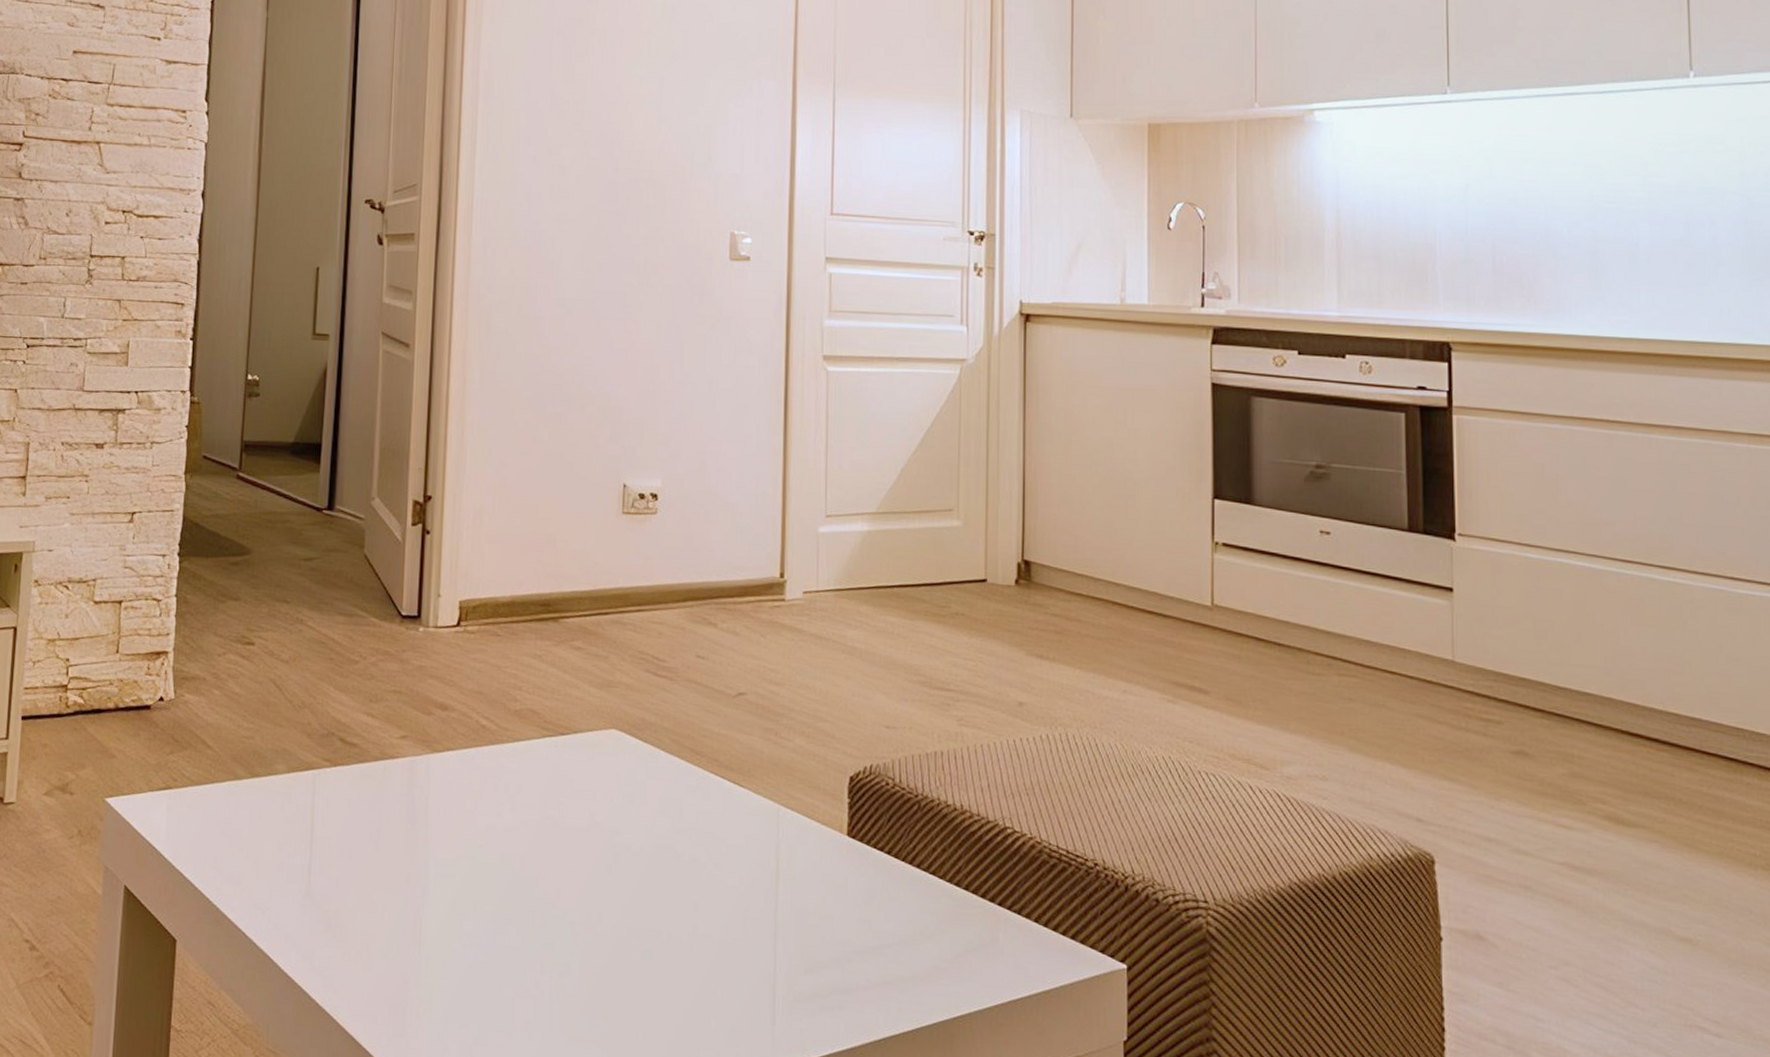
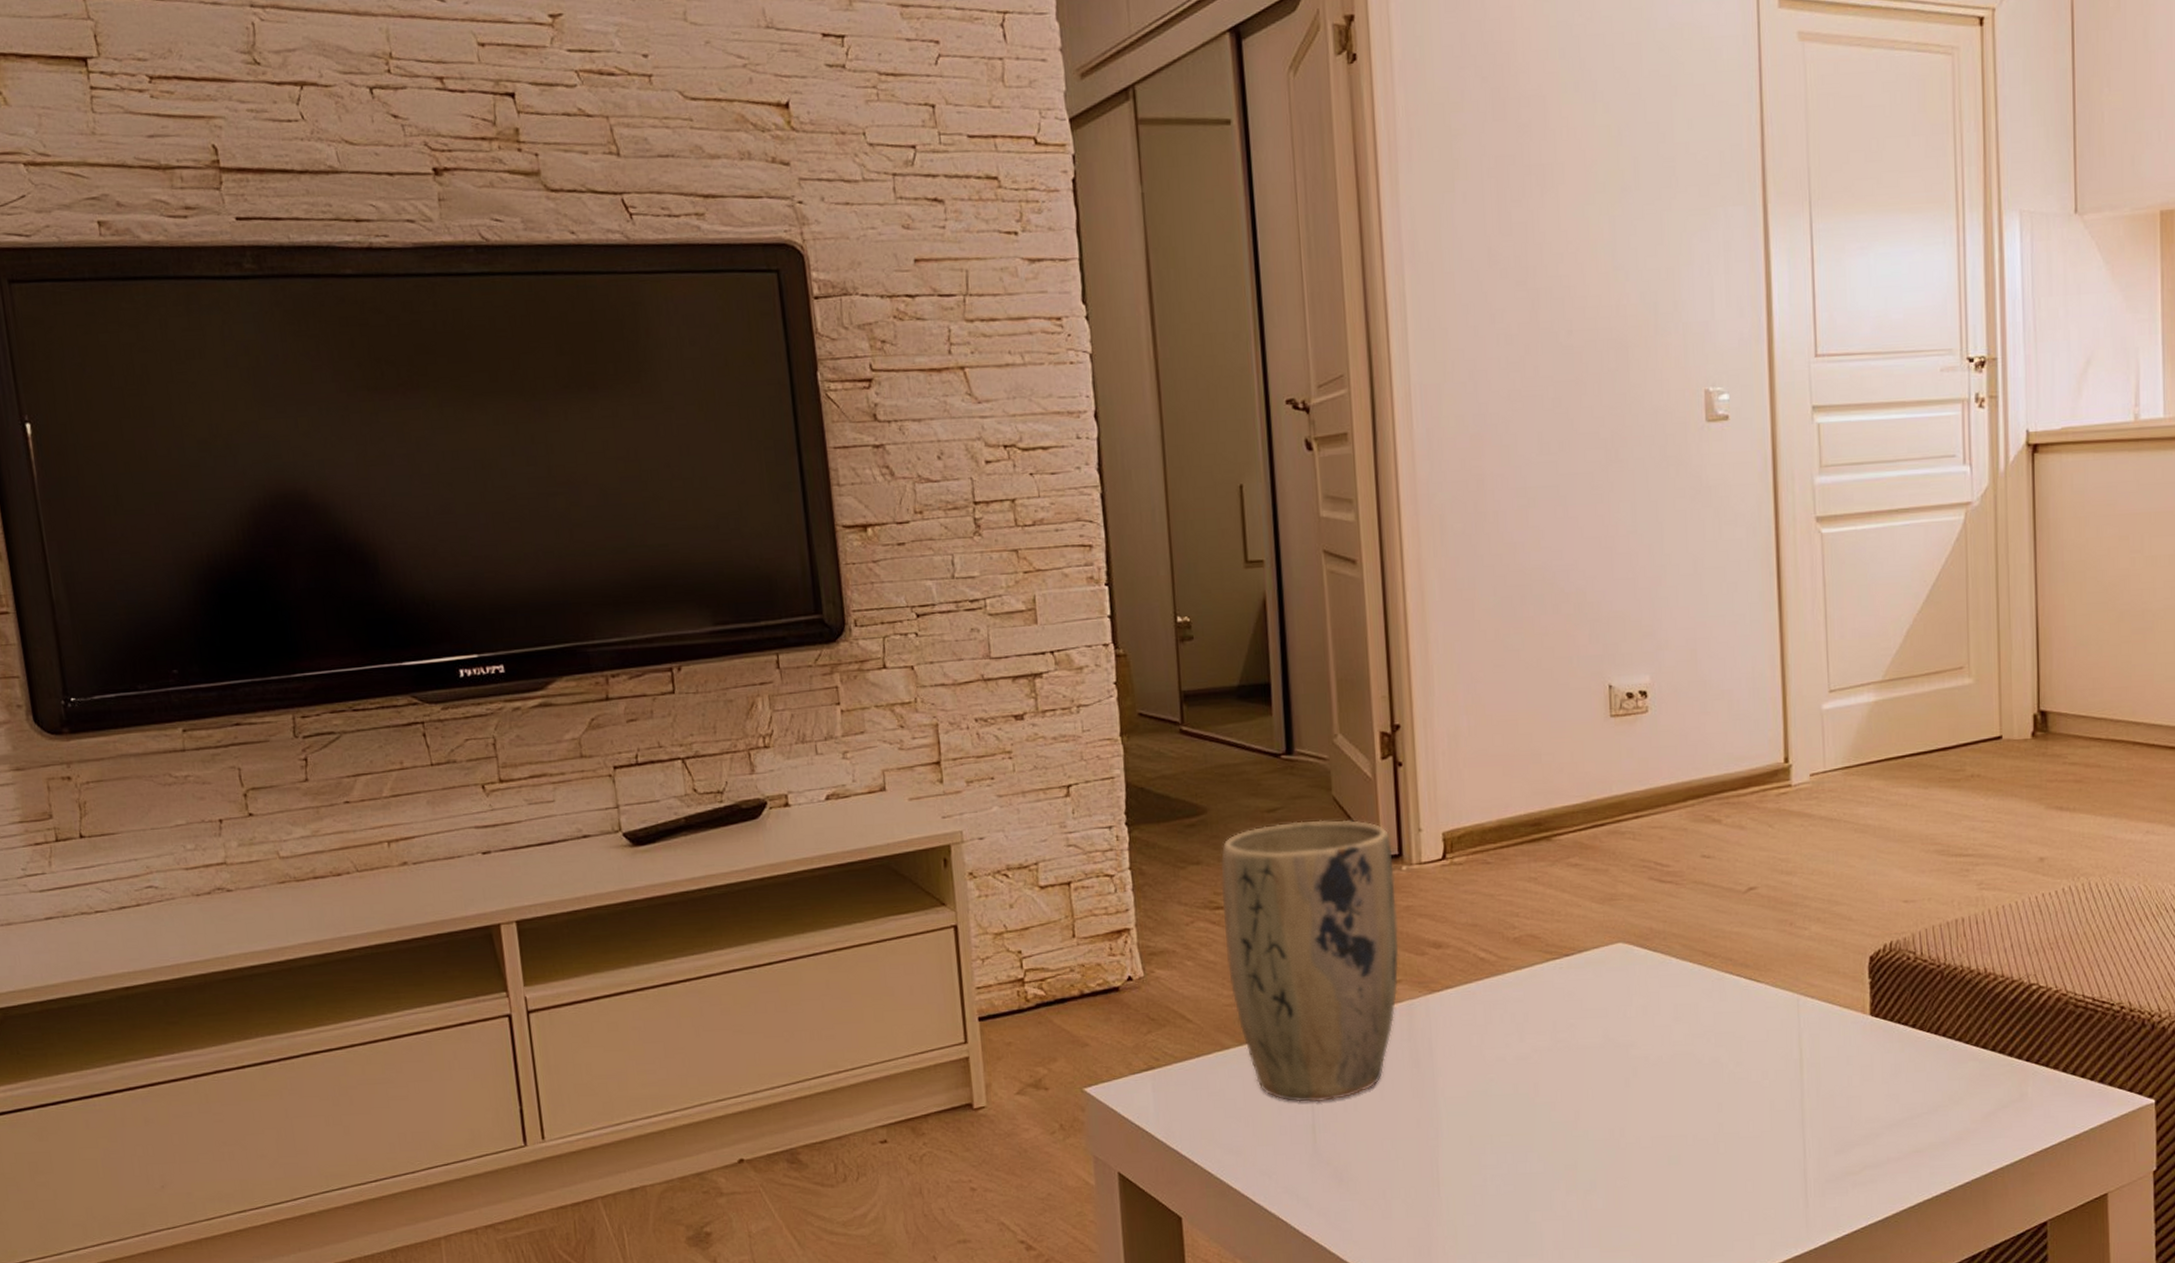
plant pot: none [250,572,413,845] -> present [1220,820,1399,1102]

